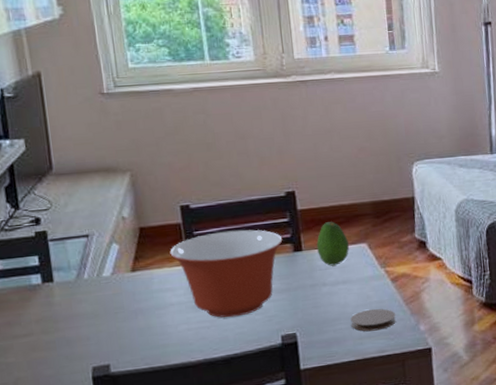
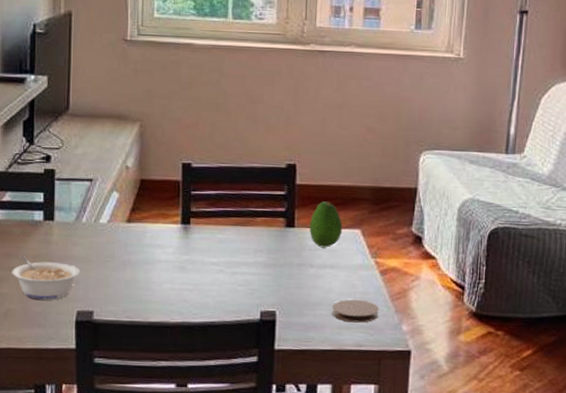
legume: none [15,321,90,363] -> present [12,255,80,300]
mixing bowl: present [170,229,283,318] -> none [166,195,277,285]

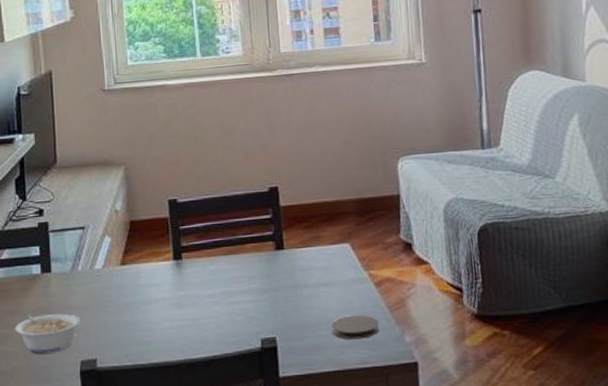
fruit: present [309,201,342,248] -> none [298,219,331,267]

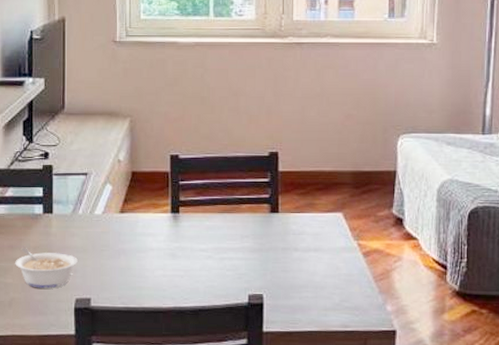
coaster: present [332,314,379,340] -> none [317,281,363,304]

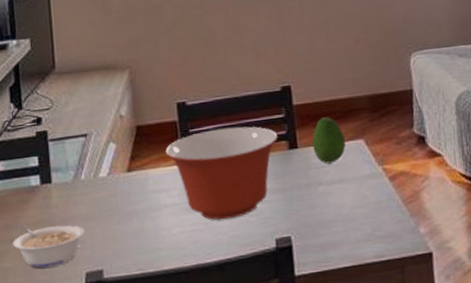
mixing bowl: none [156,184,261,270] -> present [165,126,278,220]
fruit: none [293,187,324,232] -> present [312,117,346,164]

